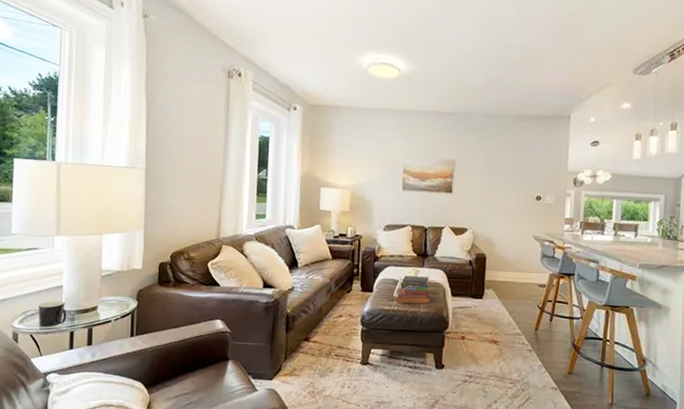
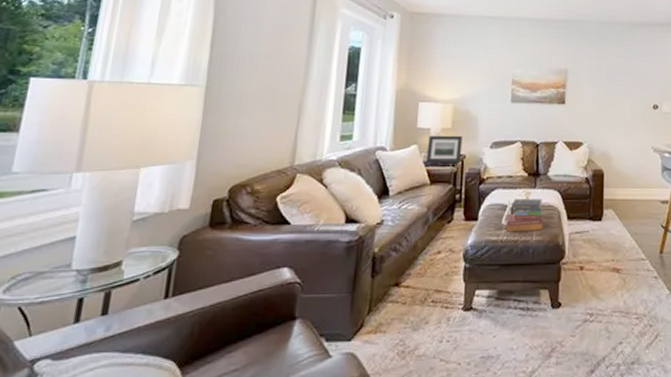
mug: present [38,301,67,329] -> none [32,258,77,298]
picture frame: none [328,217,359,242] -> present [426,135,463,163]

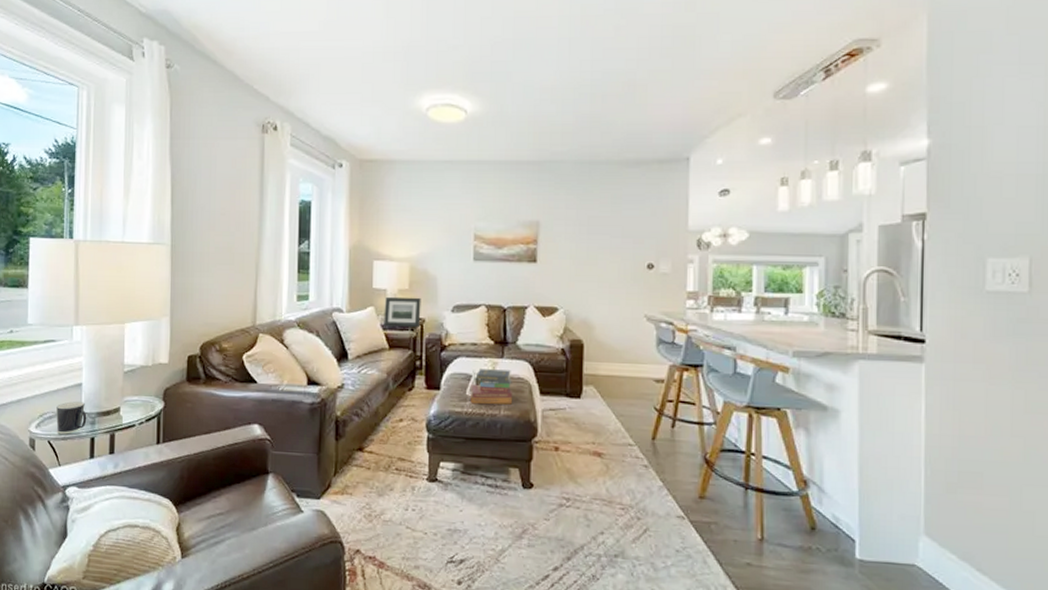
mug: none [32,258,77,298] -> present [56,401,87,434]

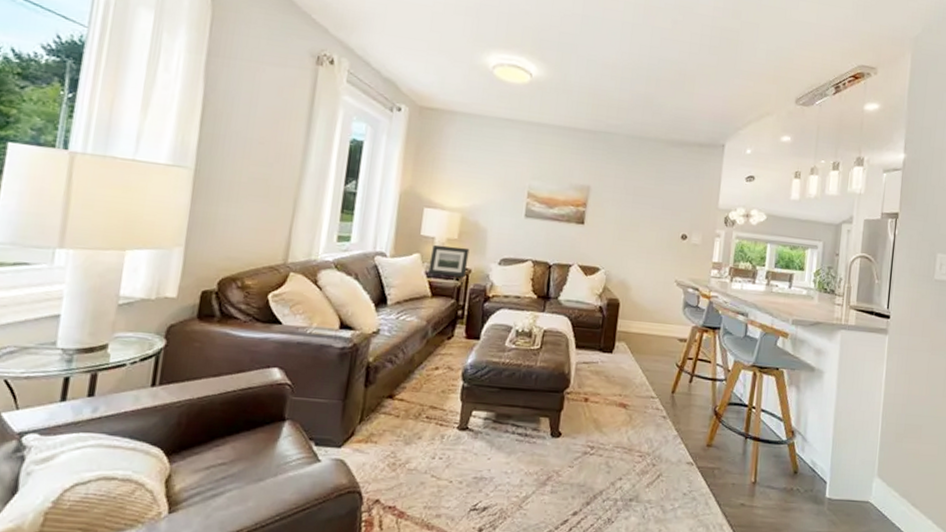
mug: present [56,401,87,434] -> none [18,335,63,373]
books: present [470,369,513,405] -> none [509,321,551,357]

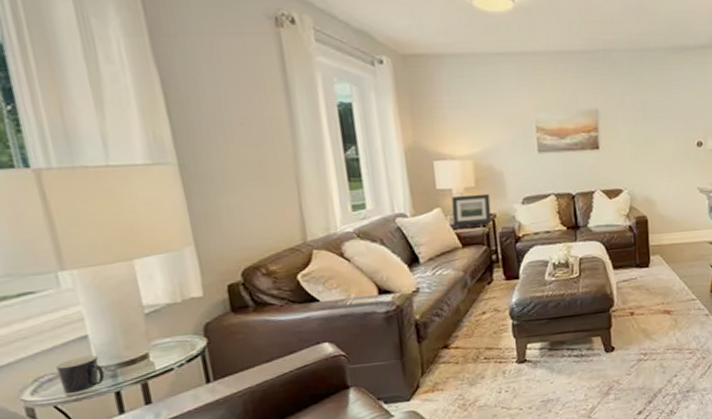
mug: none [18,335,63,373] -> present [56,355,105,396]

